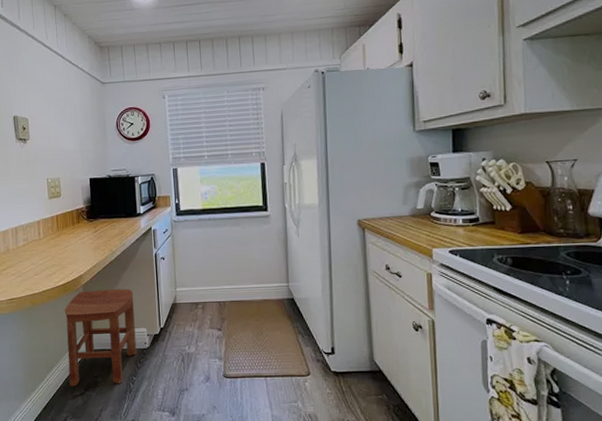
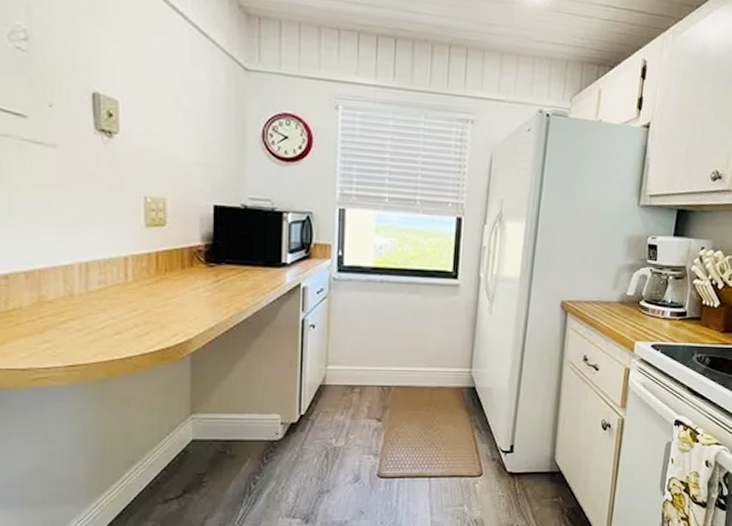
stool: present [64,289,137,386] -> none [159,360,265,487]

